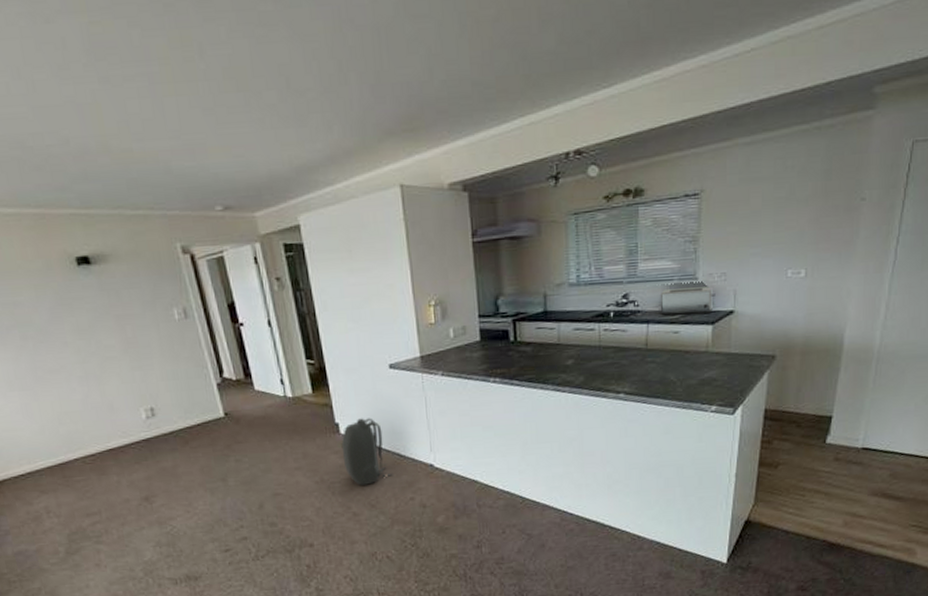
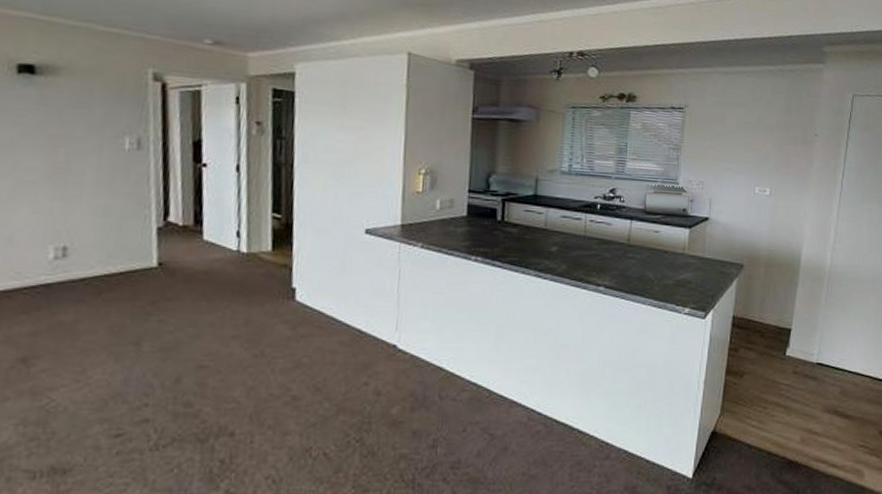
backpack: present [341,418,393,485] -> none [292,285,349,363]

